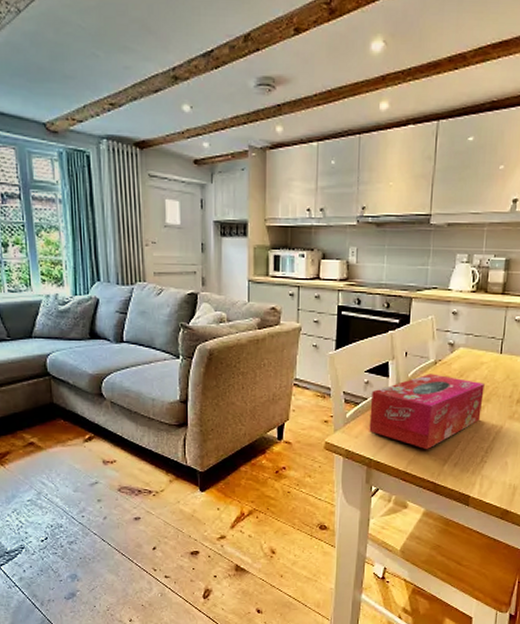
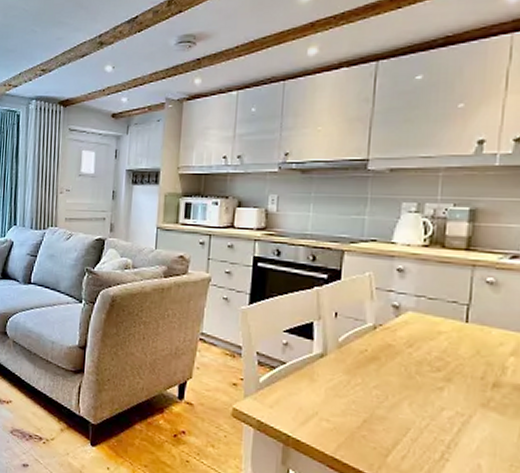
tissue box: present [369,373,485,450] -> none [287,340,444,434]

